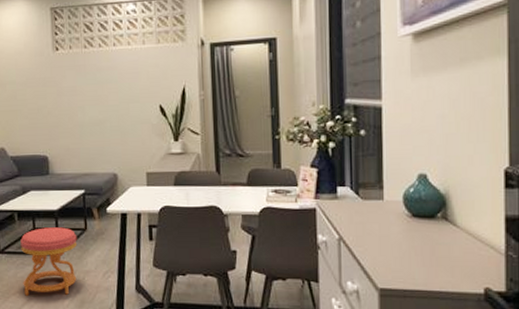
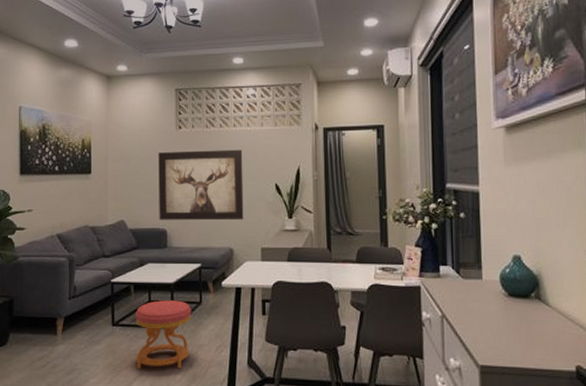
wall art: none [36,70,127,147] -> present [158,149,244,221]

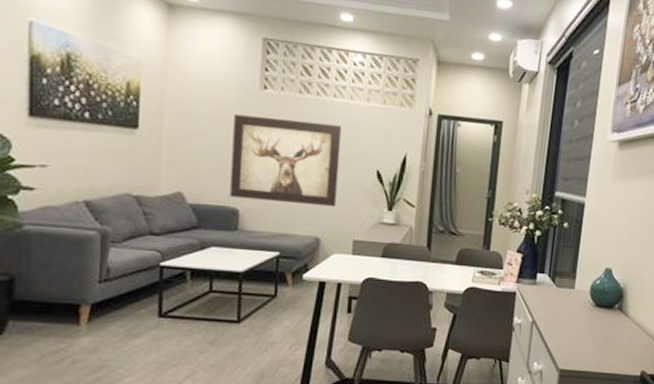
stool: present [135,300,192,370] -> none [188,290,264,368]

